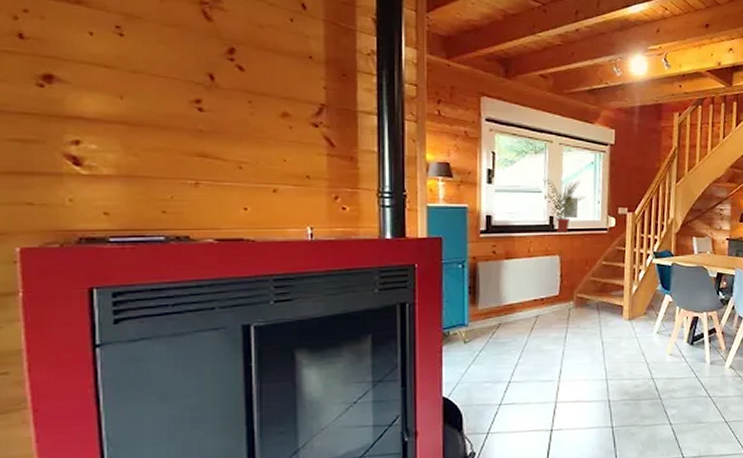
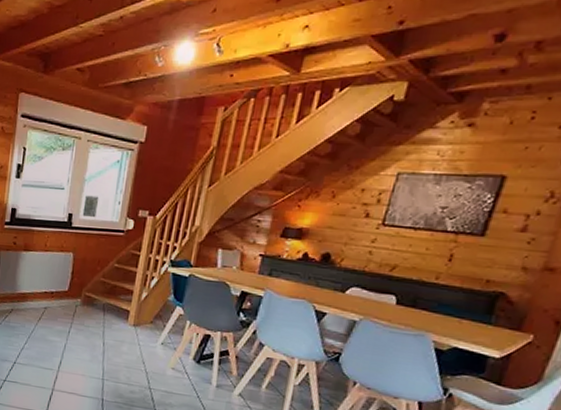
potted plant: present [543,177,586,233] -> none [66,174,107,231]

